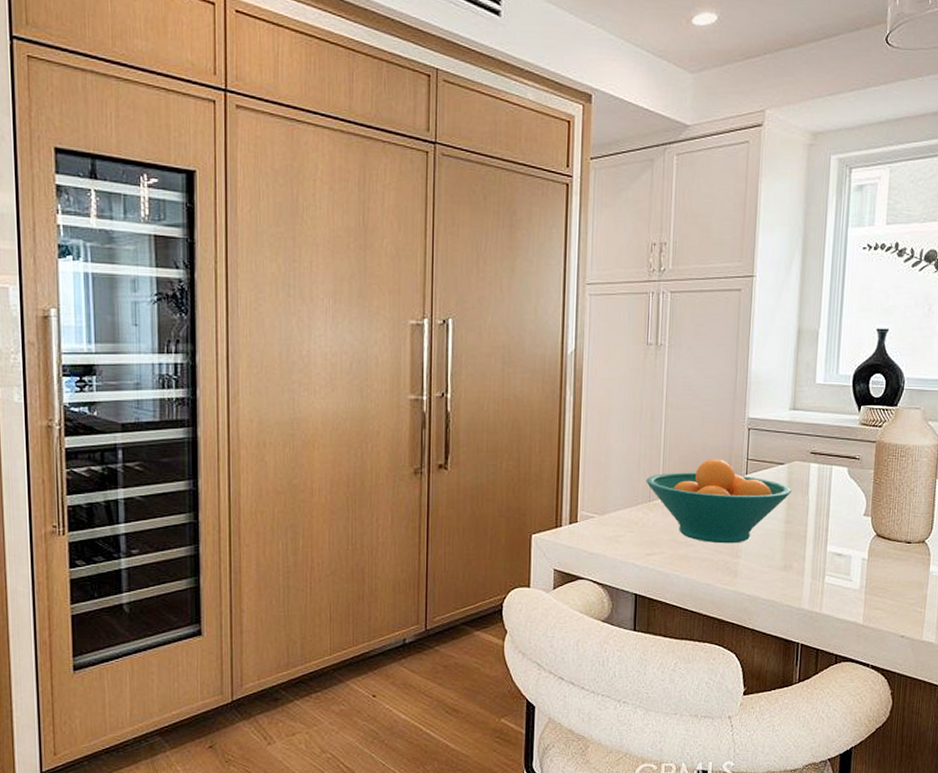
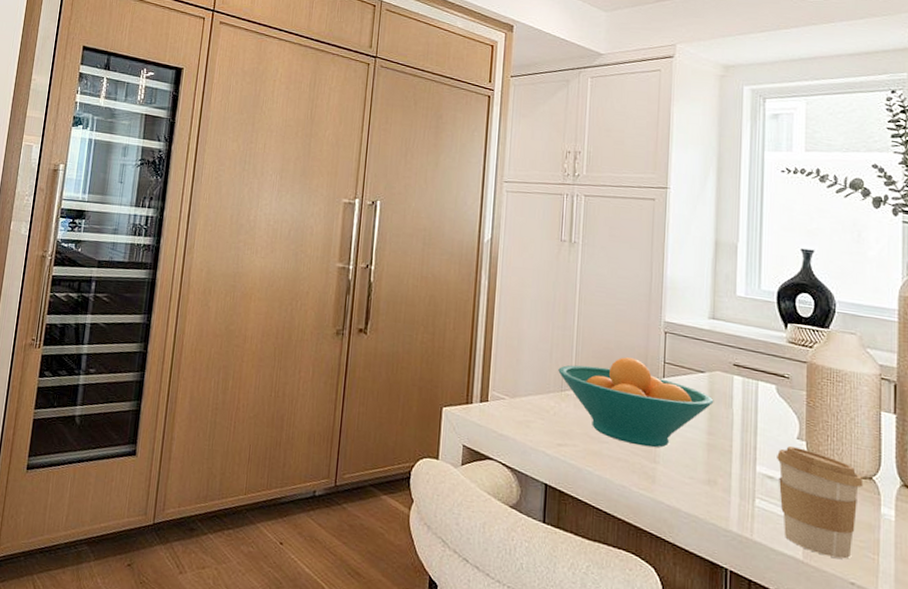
coffee cup: none [845,524,917,617] -> present [777,446,864,559]

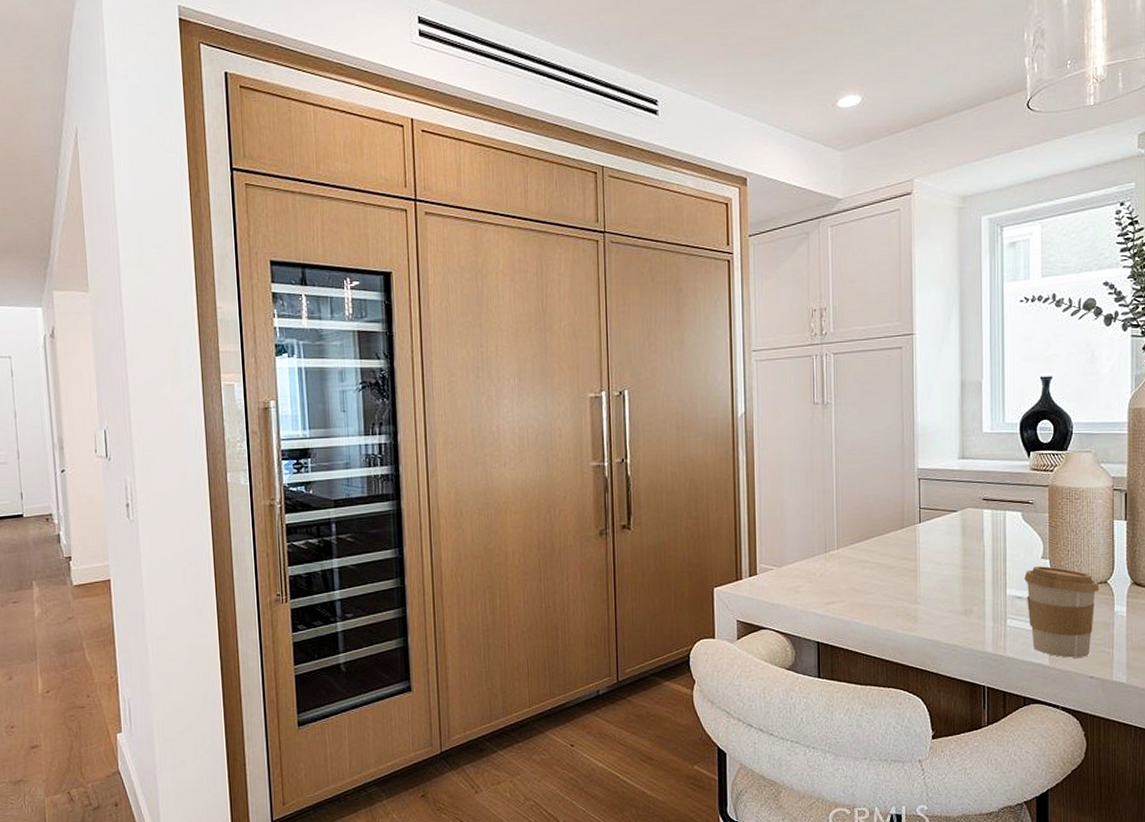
fruit bowl: present [558,357,714,448] -> none [821,509,967,591]

